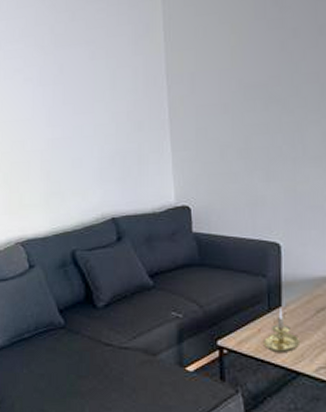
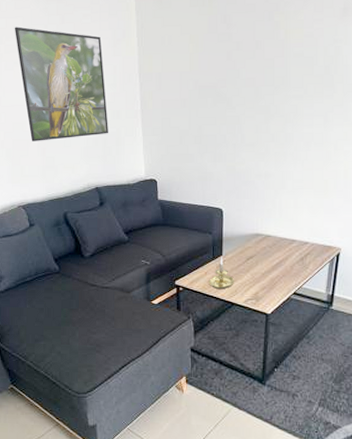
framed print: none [15,28,128,163] -> present [14,26,108,142]

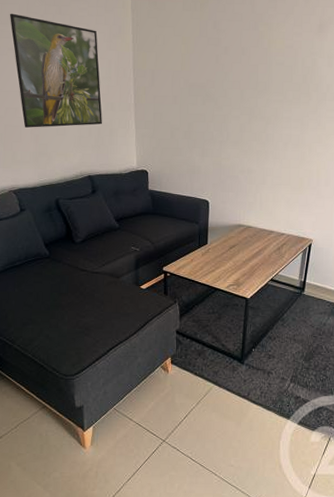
candle holder: present [208,257,234,290] -> none [194,245,218,276]

